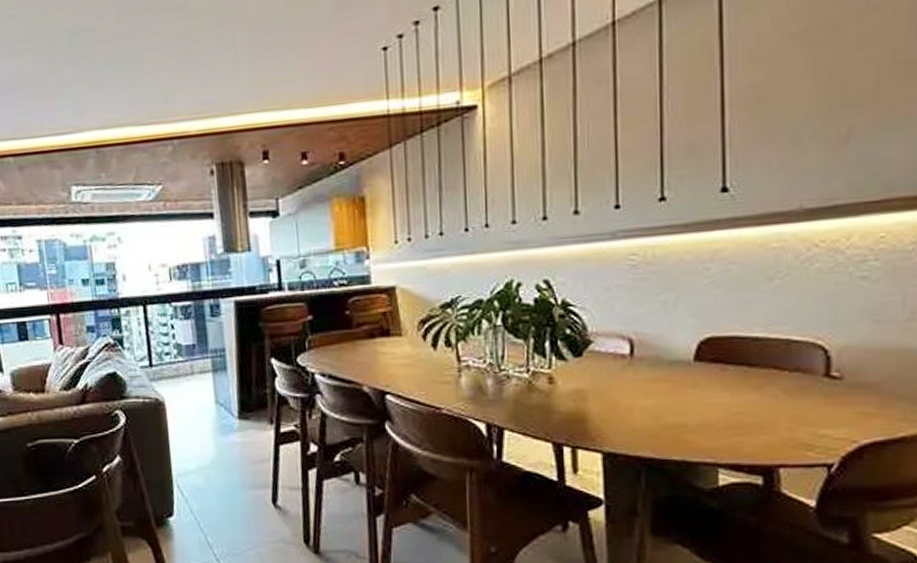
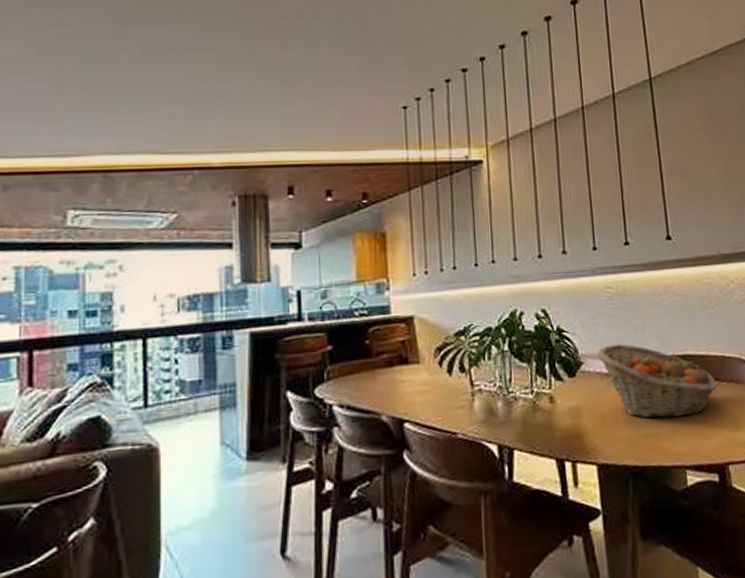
fruit basket: none [612,321,774,409] -> present [597,344,717,419]

